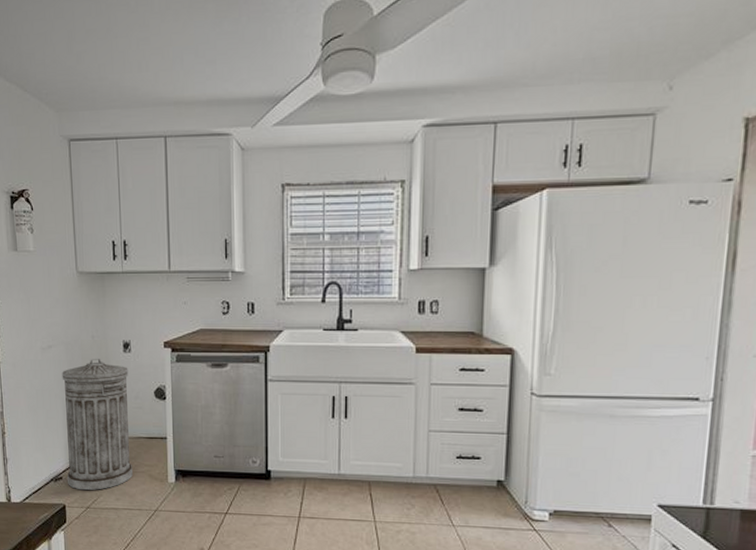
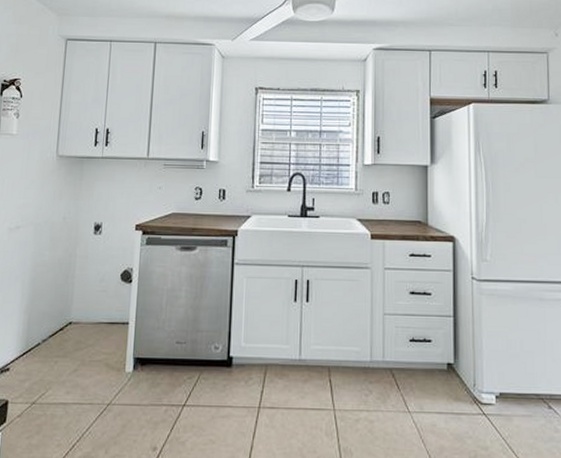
trash can: present [62,359,133,491] -> none [14,240,97,383]

